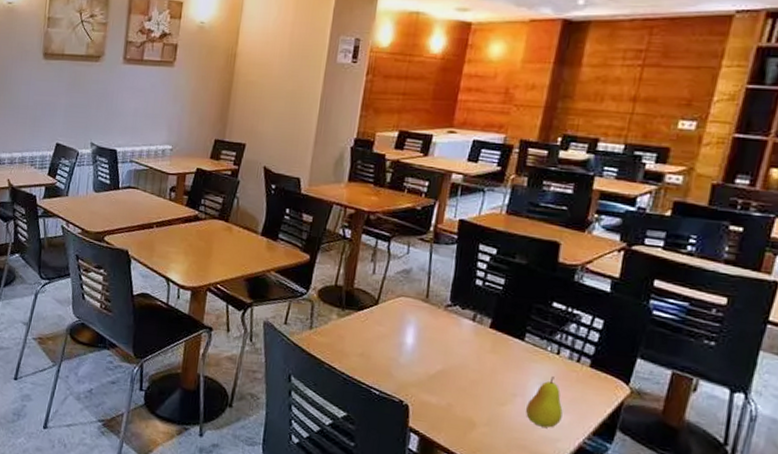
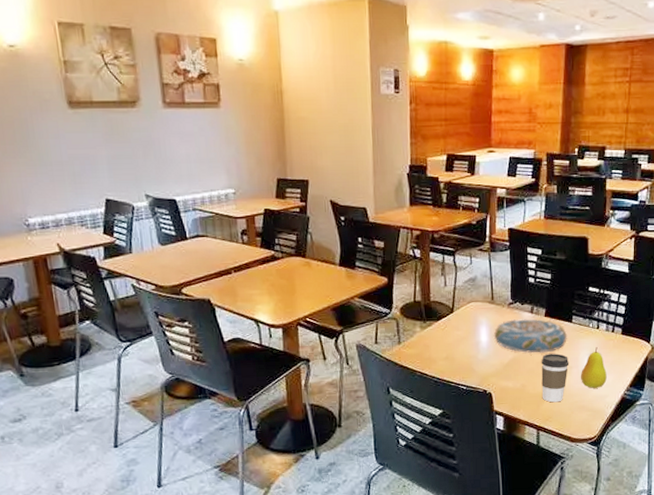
decorative bowl: none [422,324,517,372] -> present [494,319,568,354]
coffee cup: none [471,372,514,434] -> present [541,353,570,403]

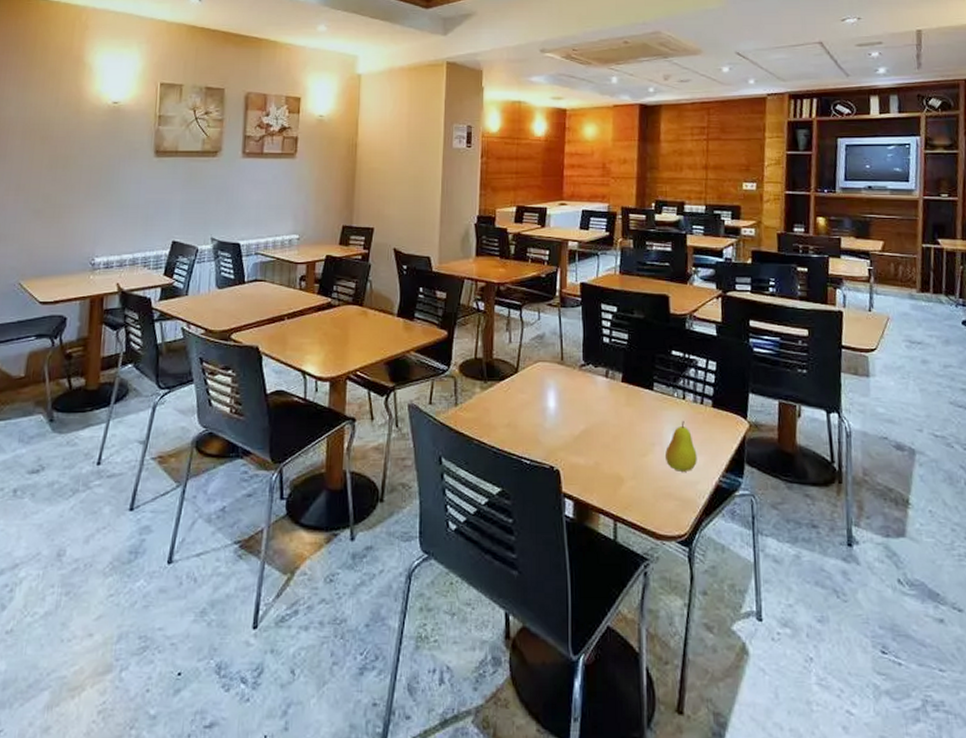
decorative bowl: present [494,319,568,354] -> none [563,384,649,425]
coffee cup: present [541,353,570,403] -> none [618,426,652,487]

